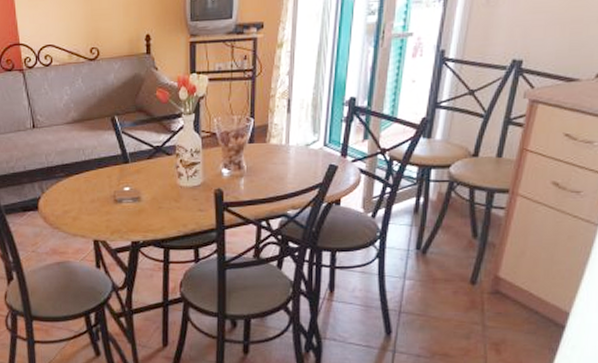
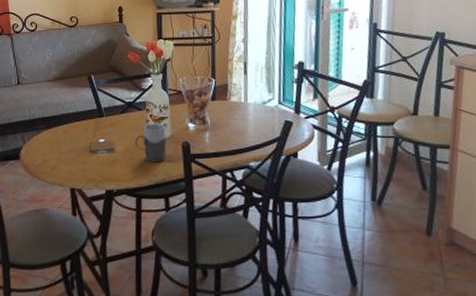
mug: none [164,170,198,211] -> present [135,124,167,162]

